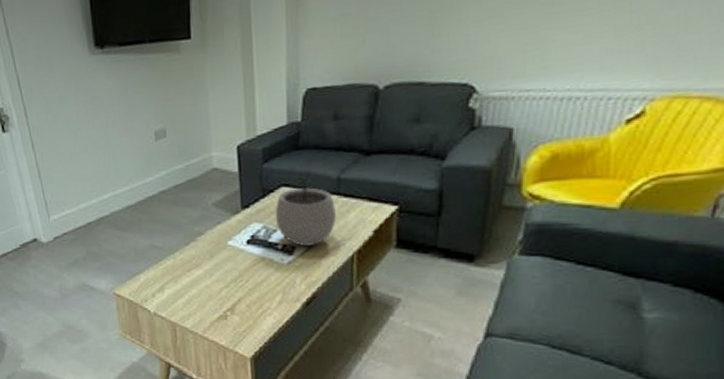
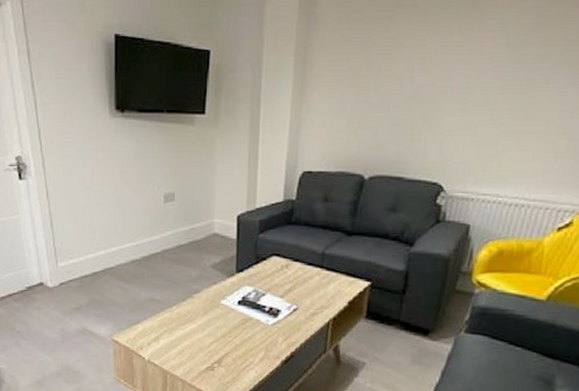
plant pot: present [275,173,336,246] -> none [265,247,318,311]

